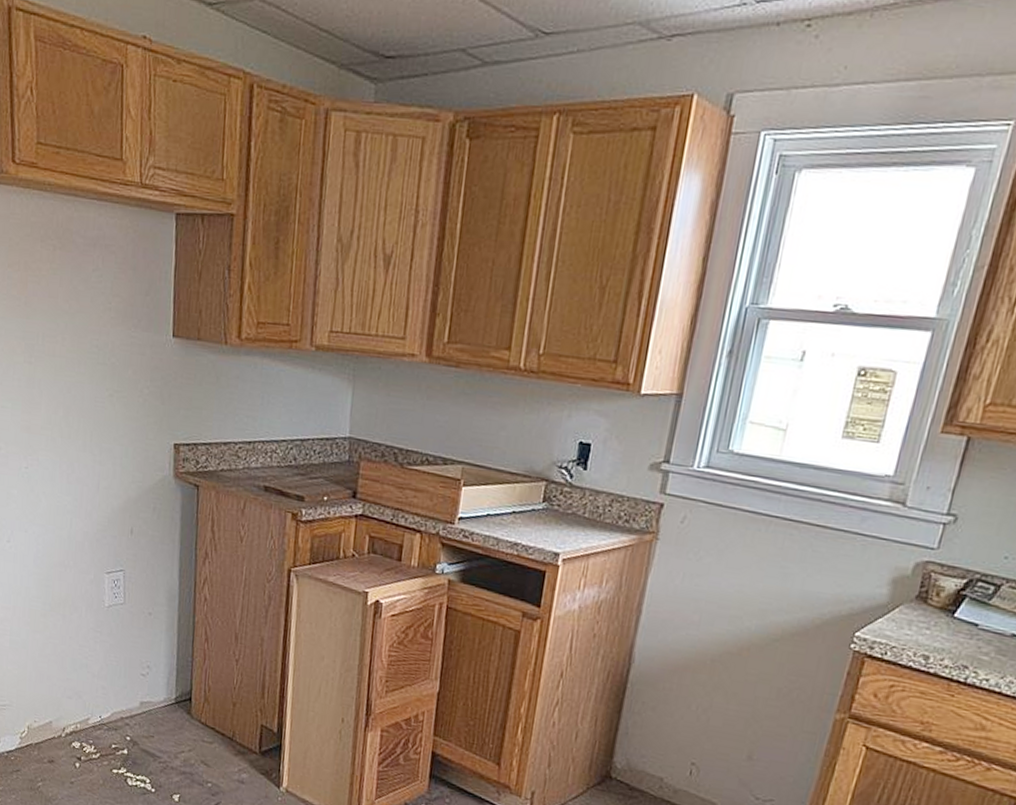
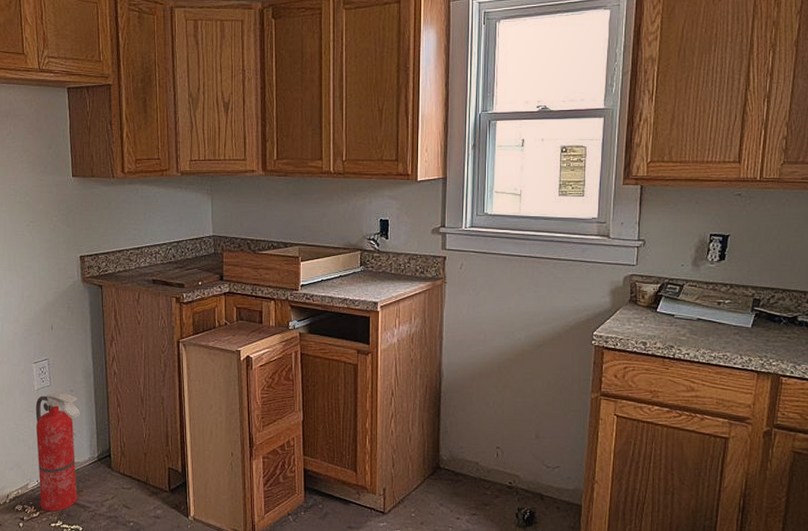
fire extinguisher: none [101,612,158,756] -> present [35,392,80,512]

